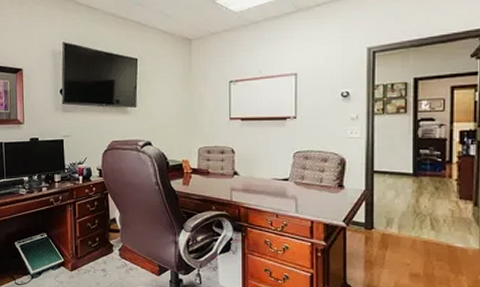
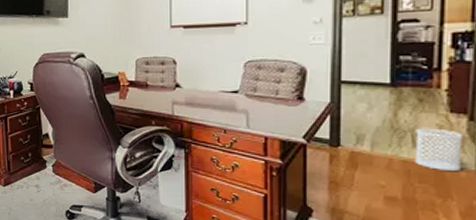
wastebasket: none [433,212,470,250] -> present [415,128,464,171]

